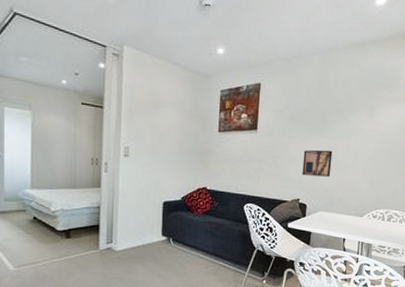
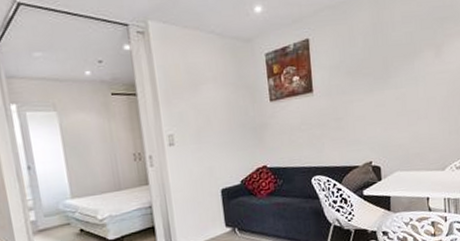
wall art: present [302,150,333,177] -> none [368,101,403,135]

